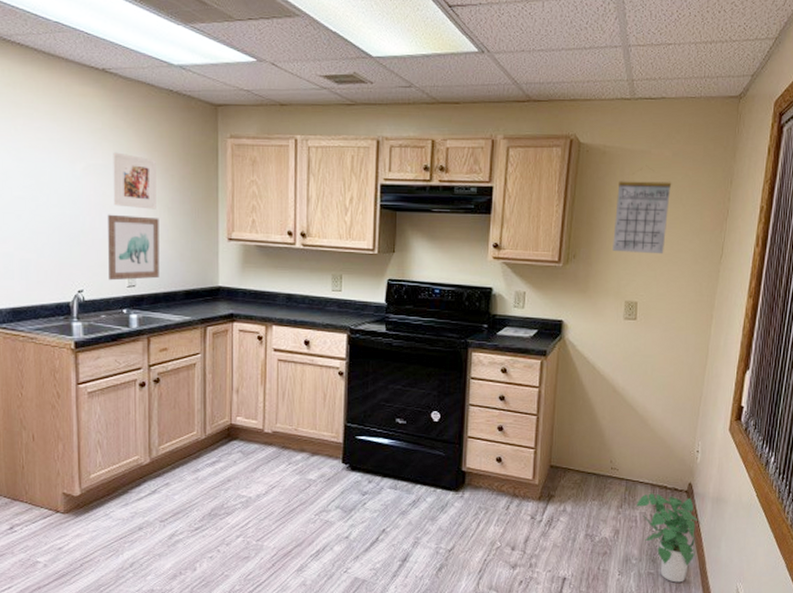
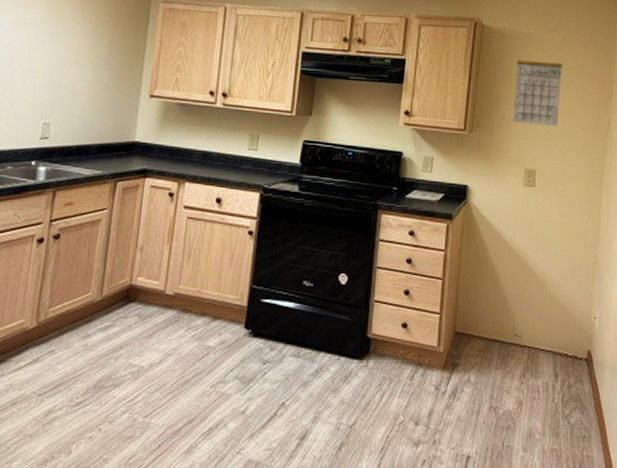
wall art: present [108,214,159,281] -> none [21,66,83,132]
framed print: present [113,152,156,210] -> none [38,9,87,64]
potted plant: present [636,493,702,583] -> none [539,361,602,460]

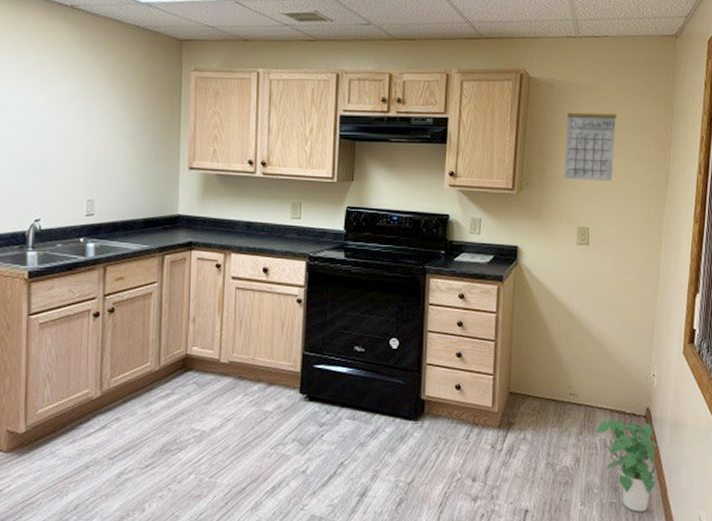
potted plant: none [539,361,602,460] -> present [596,419,661,512]

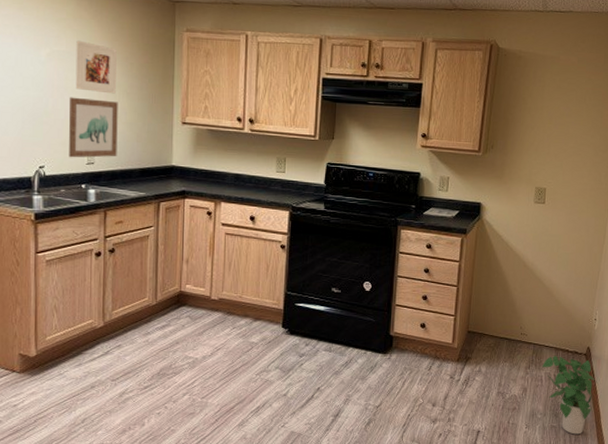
wall art: none [67,144,121,210] -> present [69,97,118,158]
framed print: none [75,84,120,139] -> present [75,40,117,94]
calendar: present [564,98,617,182] -> none [525,69,577,147]

